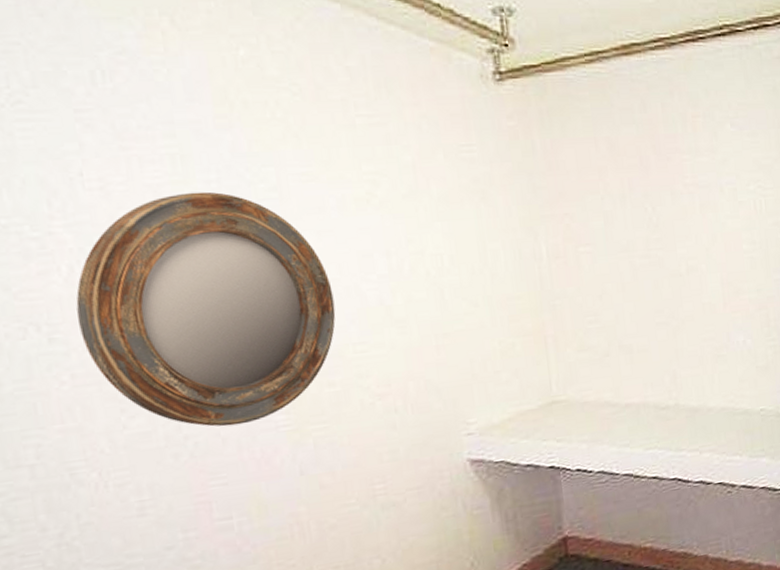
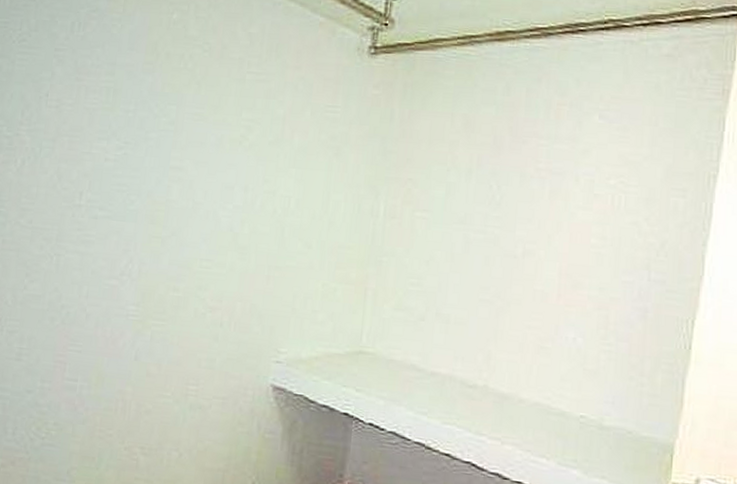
home mirror: present [76,191,336,427] -> none [16,117,196,307]

